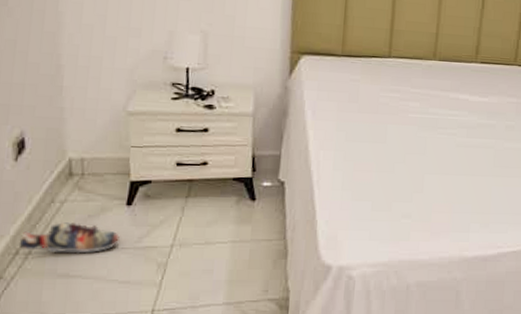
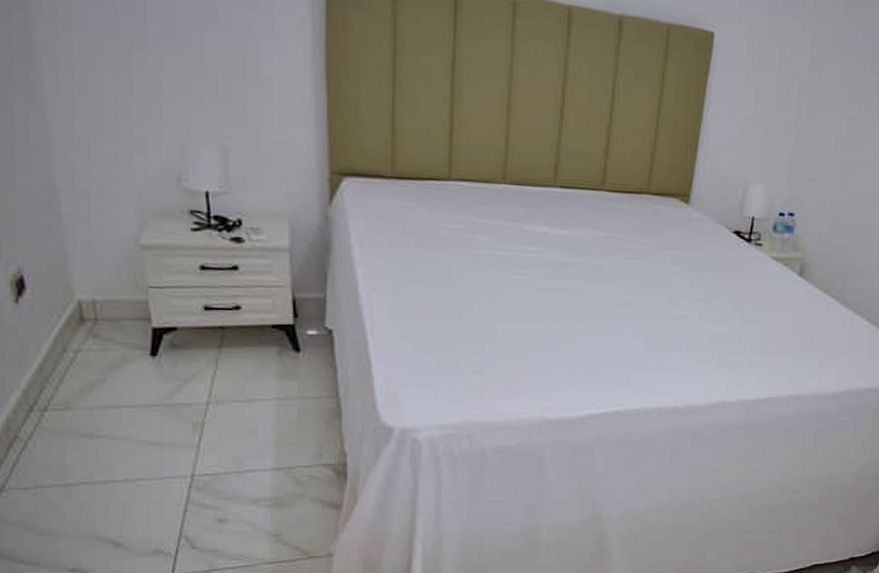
shoe: present [19,222,120,254] -> none [32,375,146,411]

